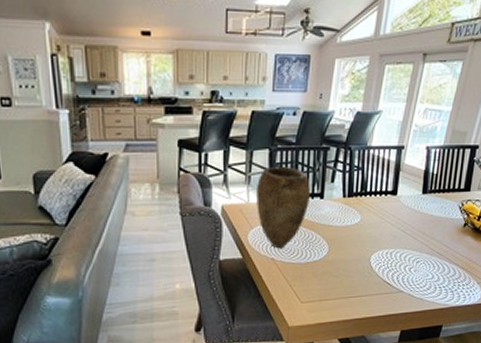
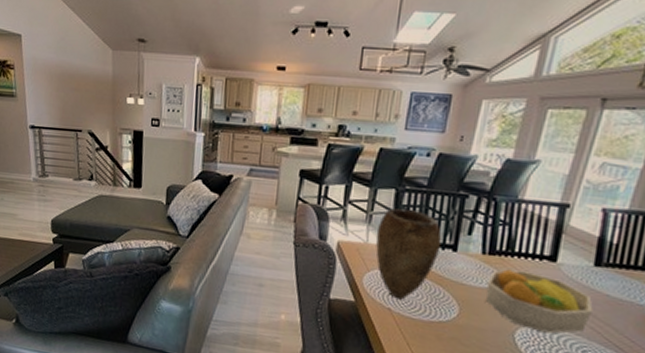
fruit bowl: none [348,206,422,254] -> present [486,269,593,334]

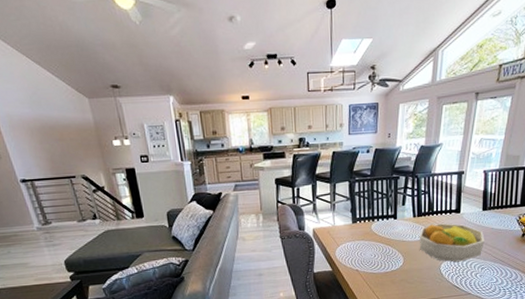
vase: present [375,208,442,300] -> none [339,195,386,262]

